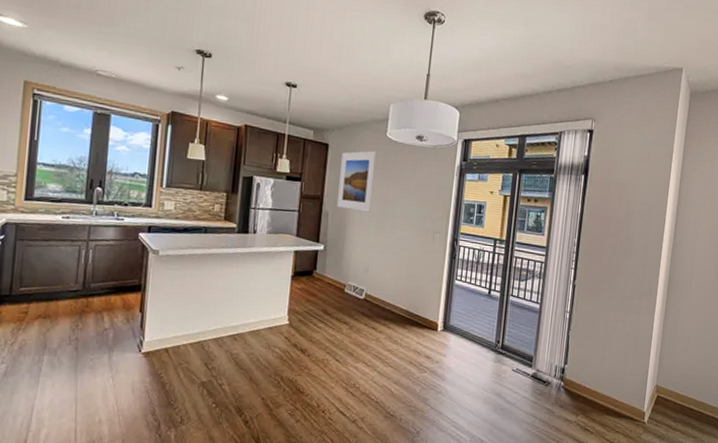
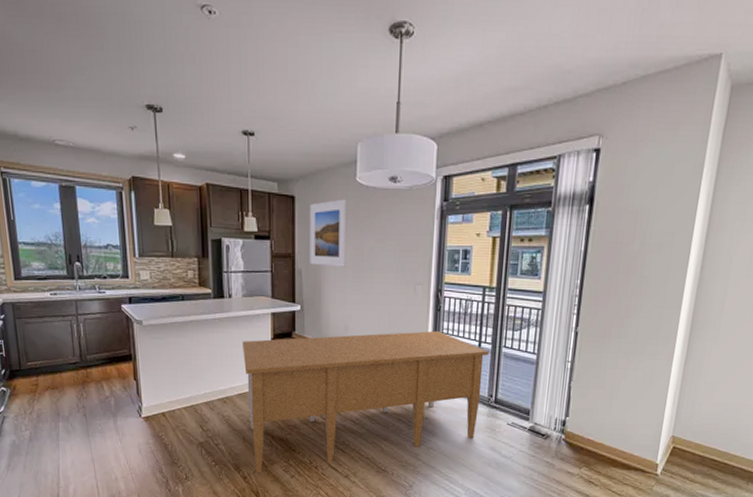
desk: none [259,276,498,418] -> present [242,330,489,474]

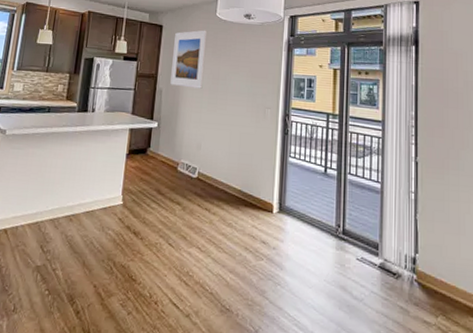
desk: present [242,330,489,474] -> none [90,154,335,308]

